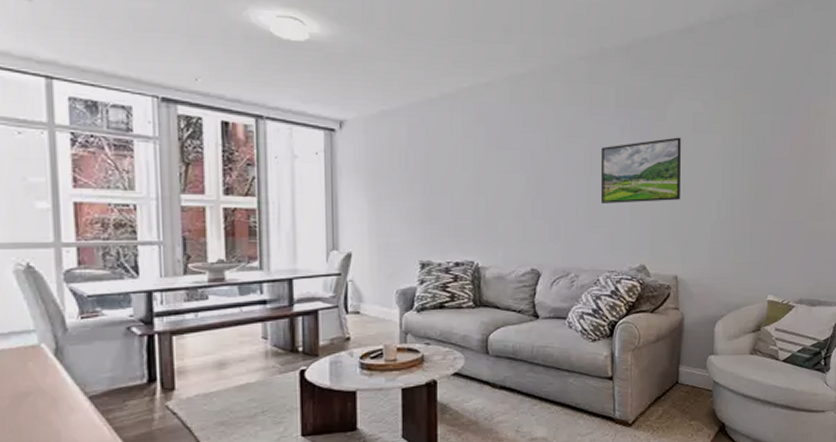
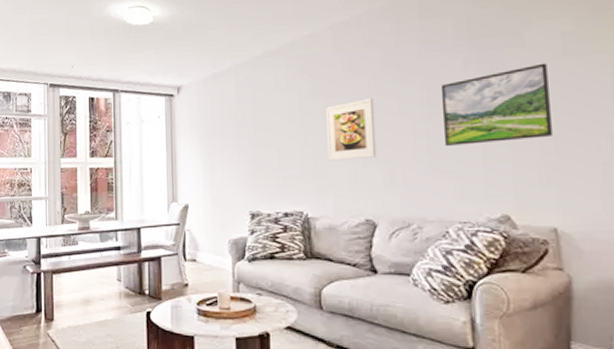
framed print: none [500,154,544,212] -> present [326,98,377,161]

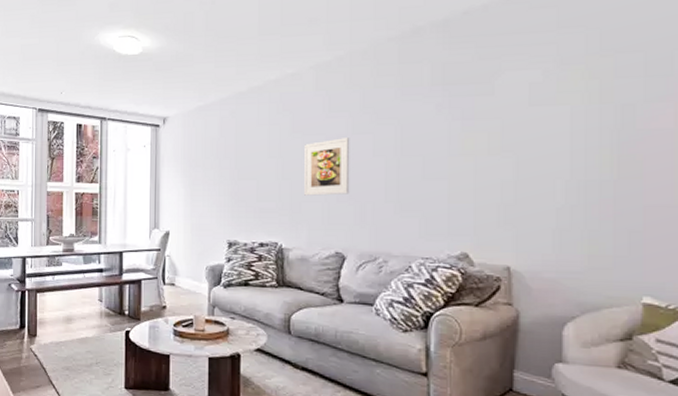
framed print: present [440,63,554,146] -> none [413,112,514,186]

